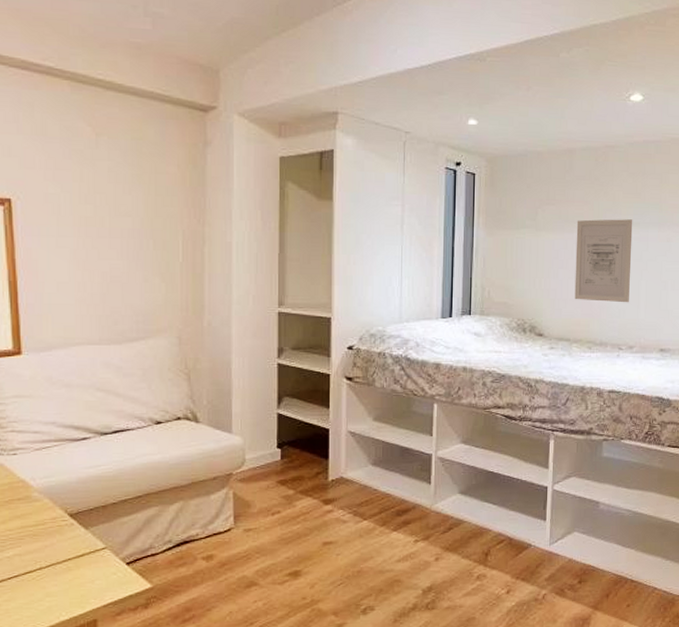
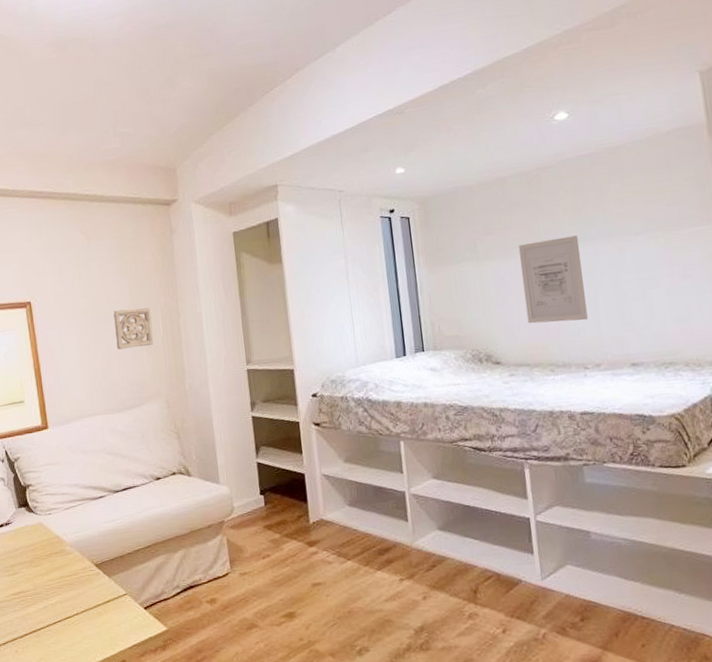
wall ornament: none [122,225,170,272] -> present [113,308,154,350]

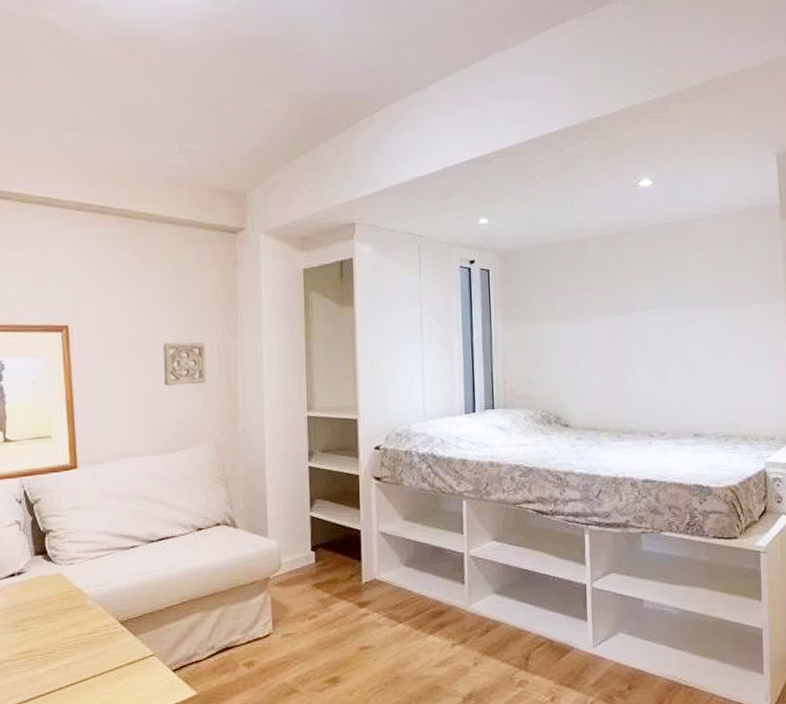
wall art: present [518,235,588,324] -> none [595,303,656,388]

